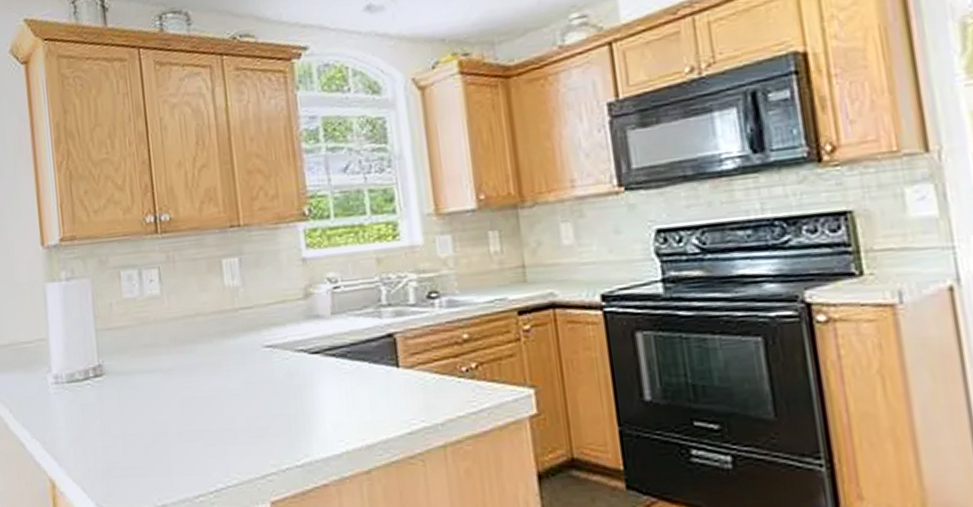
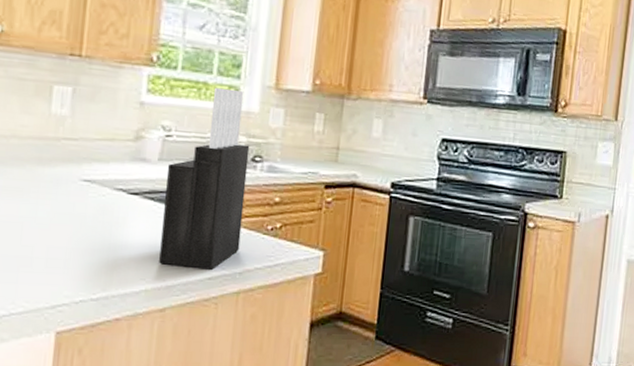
knife block: none [342,225,436,424] -> present [159,87,250,270]

